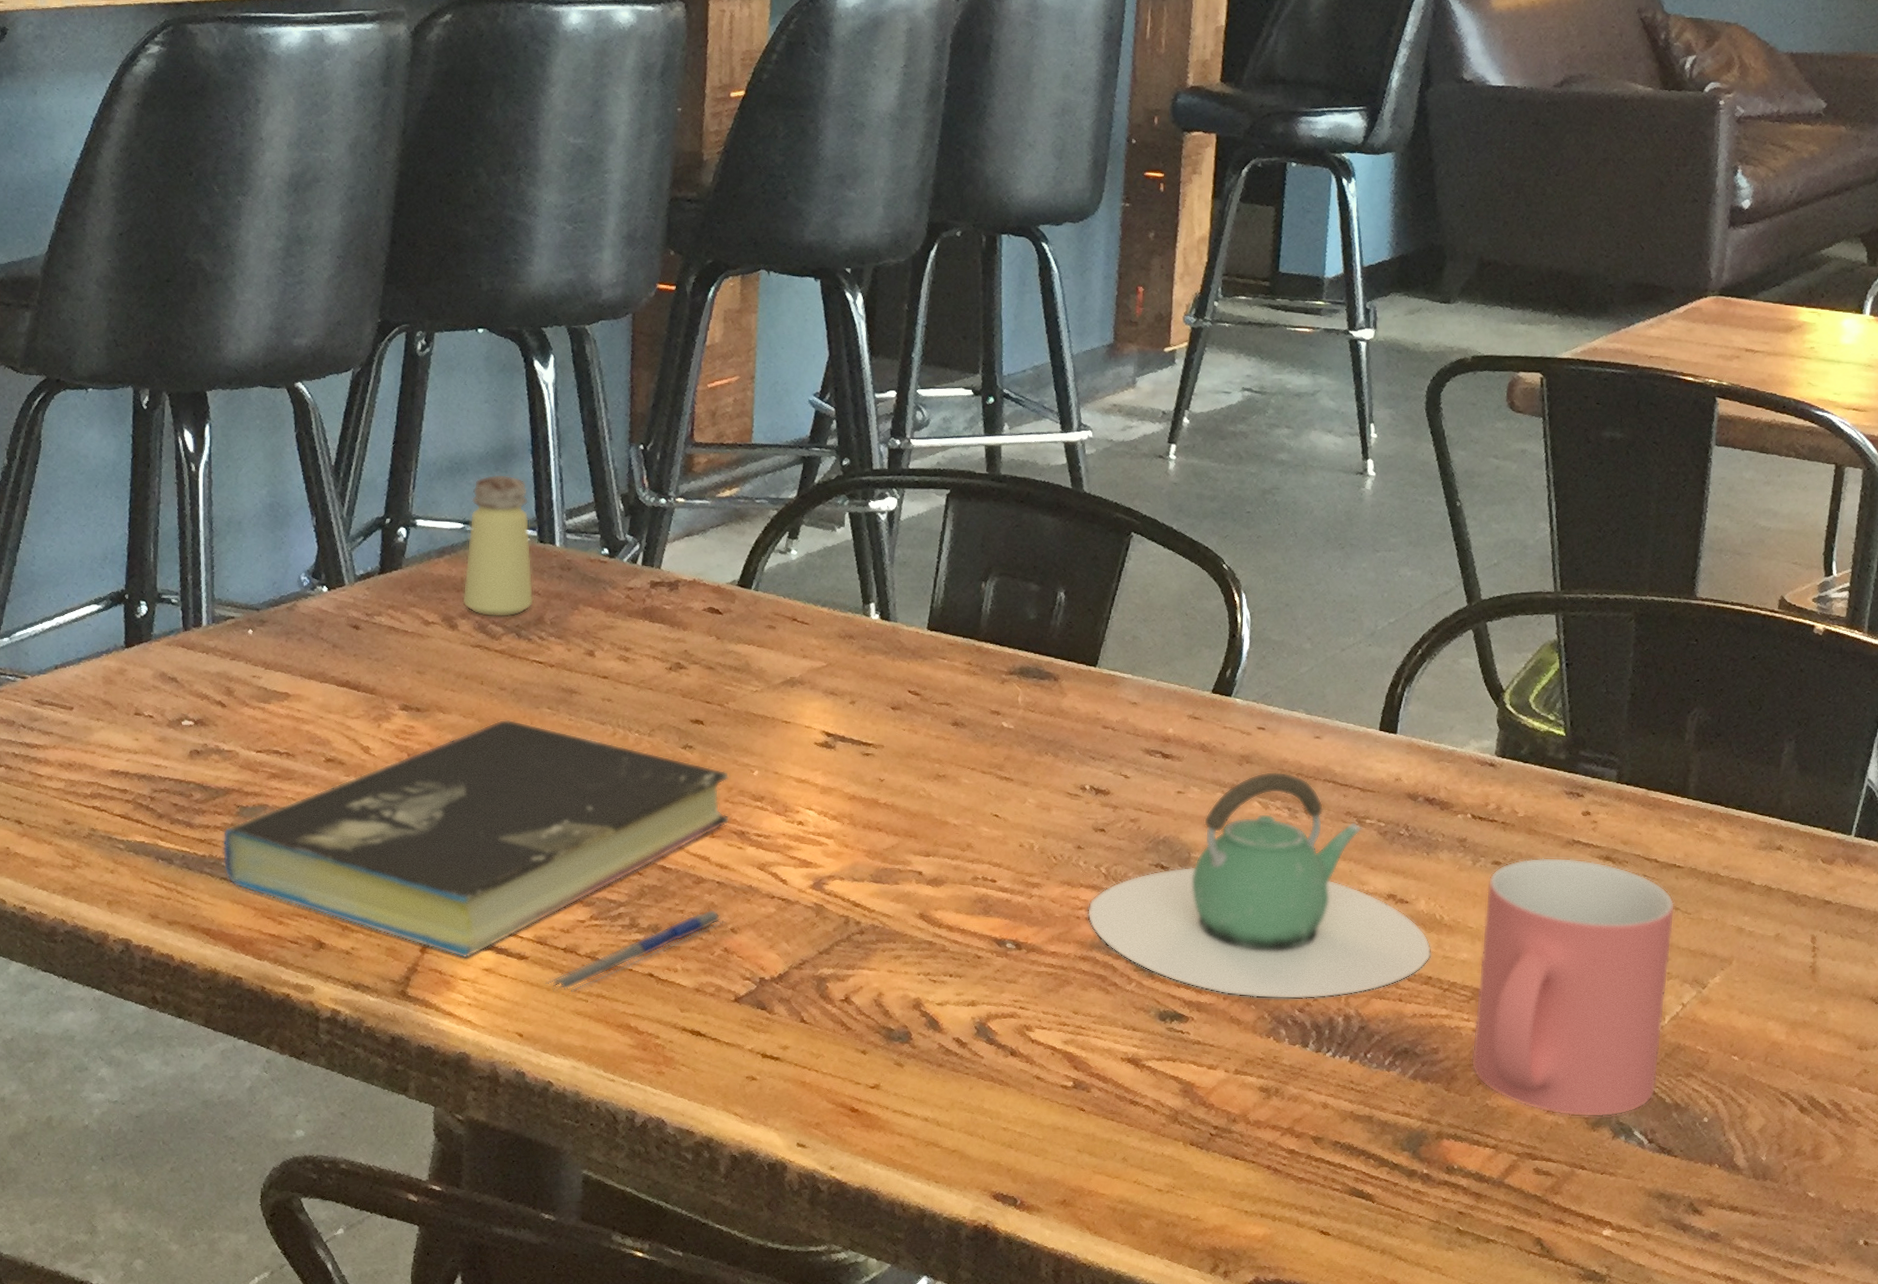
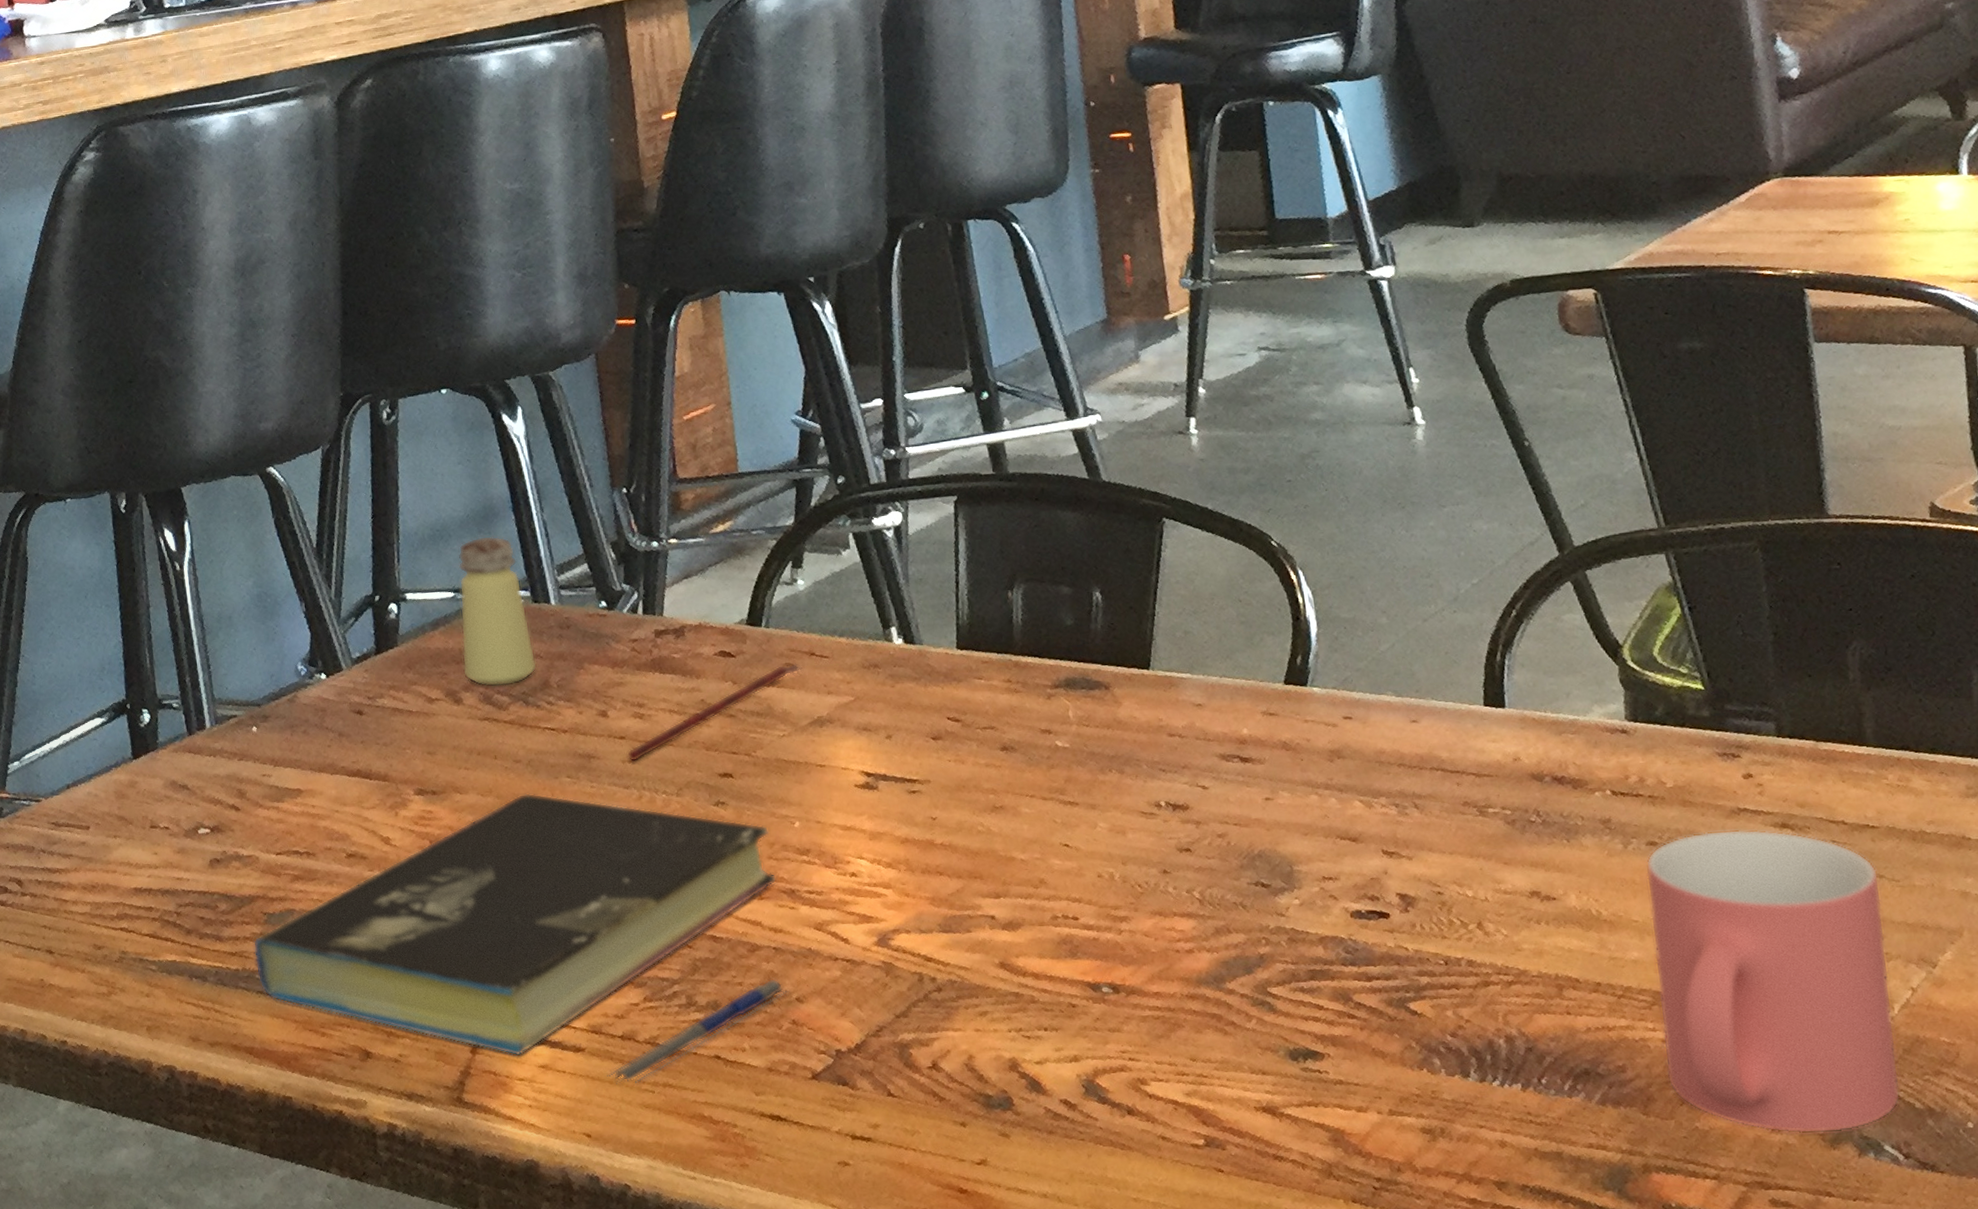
candle: none [607,626,783,701] -> present [626,663,802,762]
teapot: present [1087,771,1432,1000] -> none [1186,764,1596,1025]

